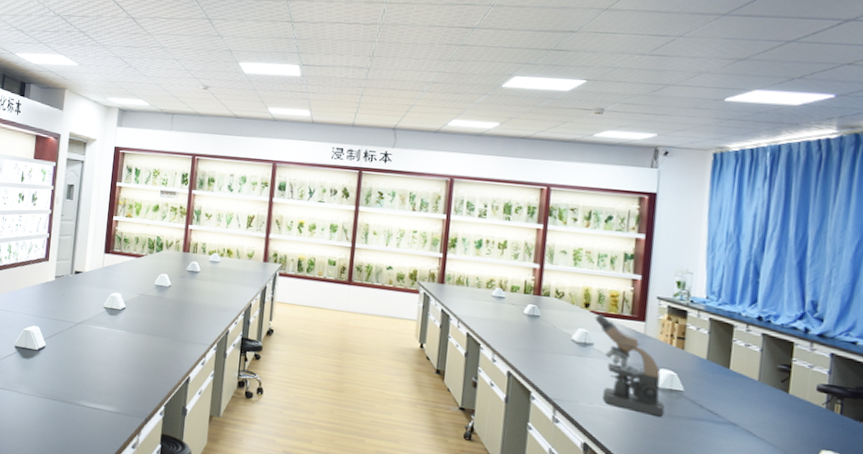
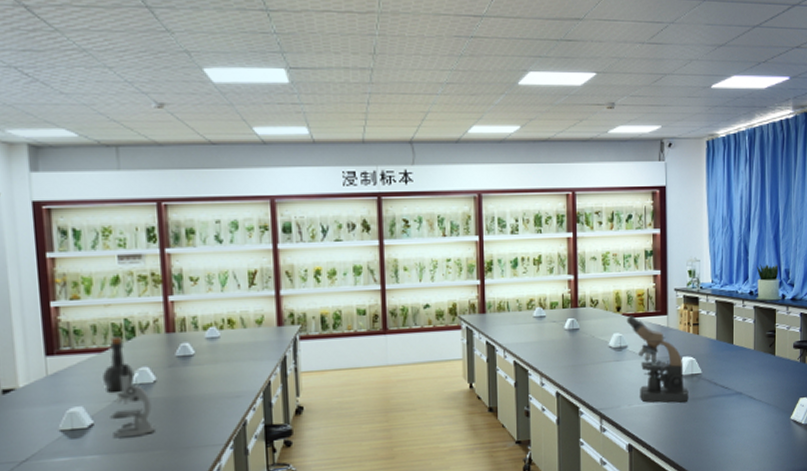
bottle: none [136,247,158,290] -> present [103,336,135,394]
microscope: none [136,269,165,324] -> present [110,364,155,437]
planter: none [766,290,804,334] -> present [756,264,782,302]

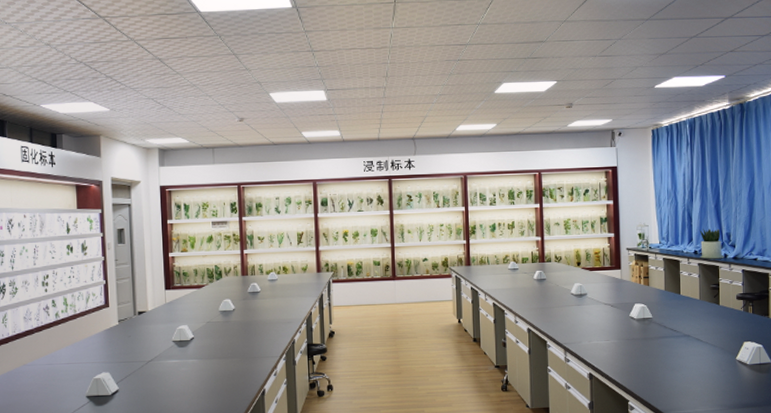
bottle: present [103,336,135,394] -> none [201,277,221,317]
microscope: present [110,364,155,437] -> none [204,297,233,347]
microscope: present [626,315,689,403] -> none [585,269,641,341]

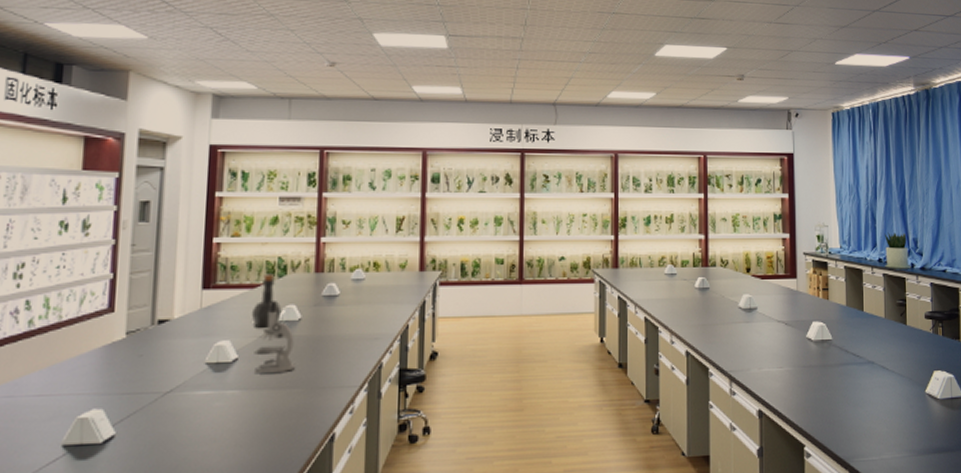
bottle: none [201,277,221,317] -> present [252,273,282,329]
microscope: none [204,297,233,347] -> present [254,301,295,373]

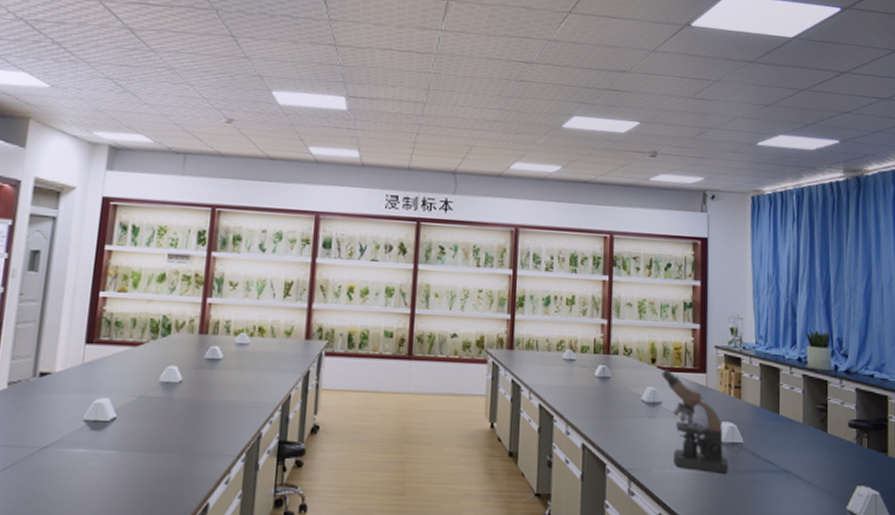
bottle: present [252,273,282,329] -> none [133,331,164,389]
microscope: present [254,301,295,373] -> none [132,360,174,435]
microscope: none [756,277,819,369] -> present [661,369,728,473]

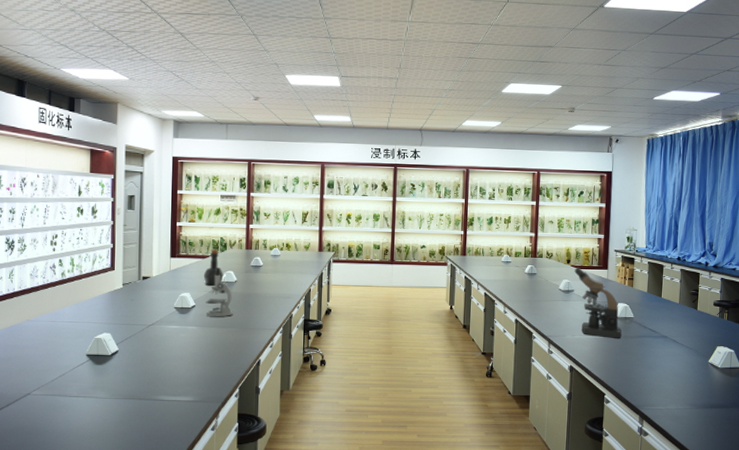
microscope: none [132,360,174,435] -> present [206,268,233,316]
bottle: none [133,331,164,389] -> present [204,248,224,287]
planter: present [805,330,835,371] -> none [683,237,706,267]

